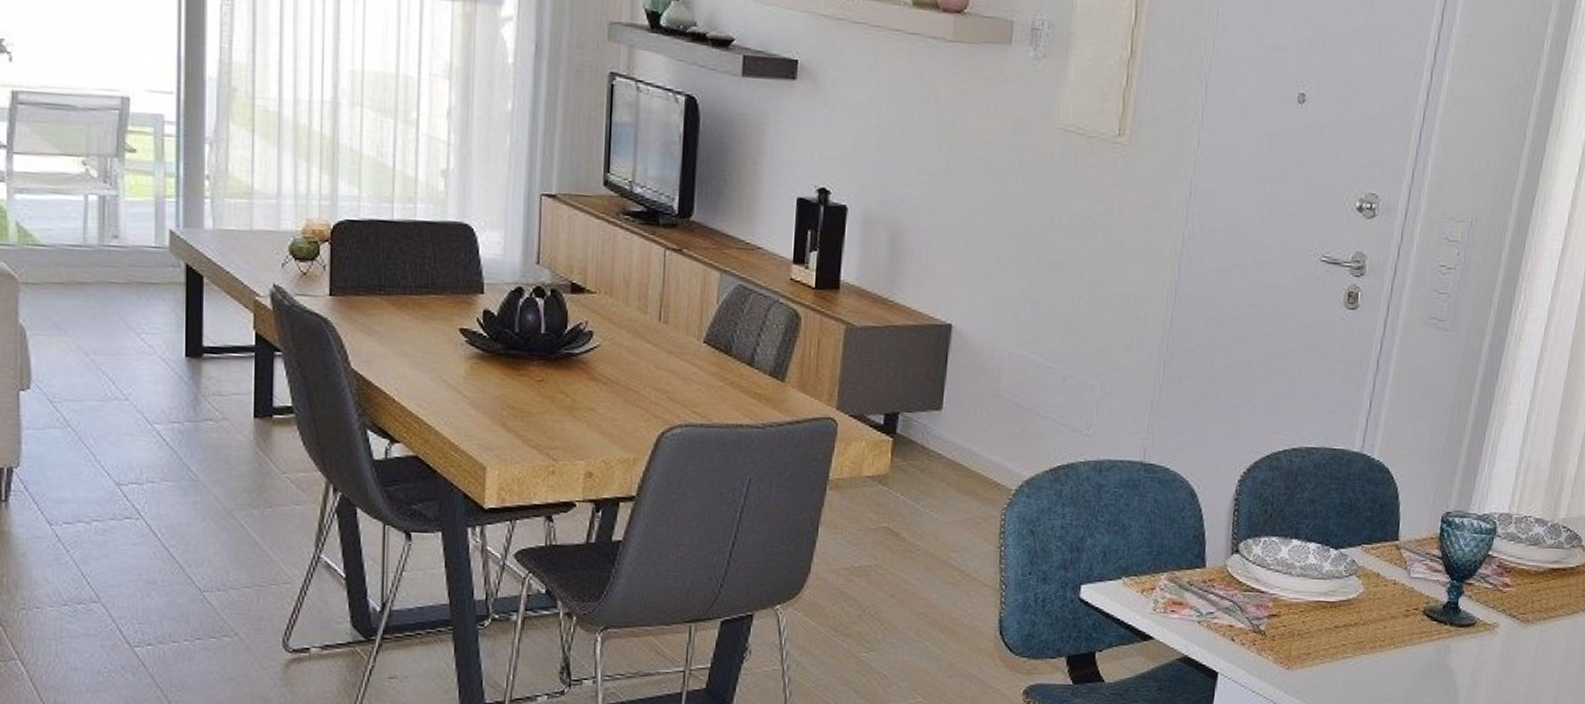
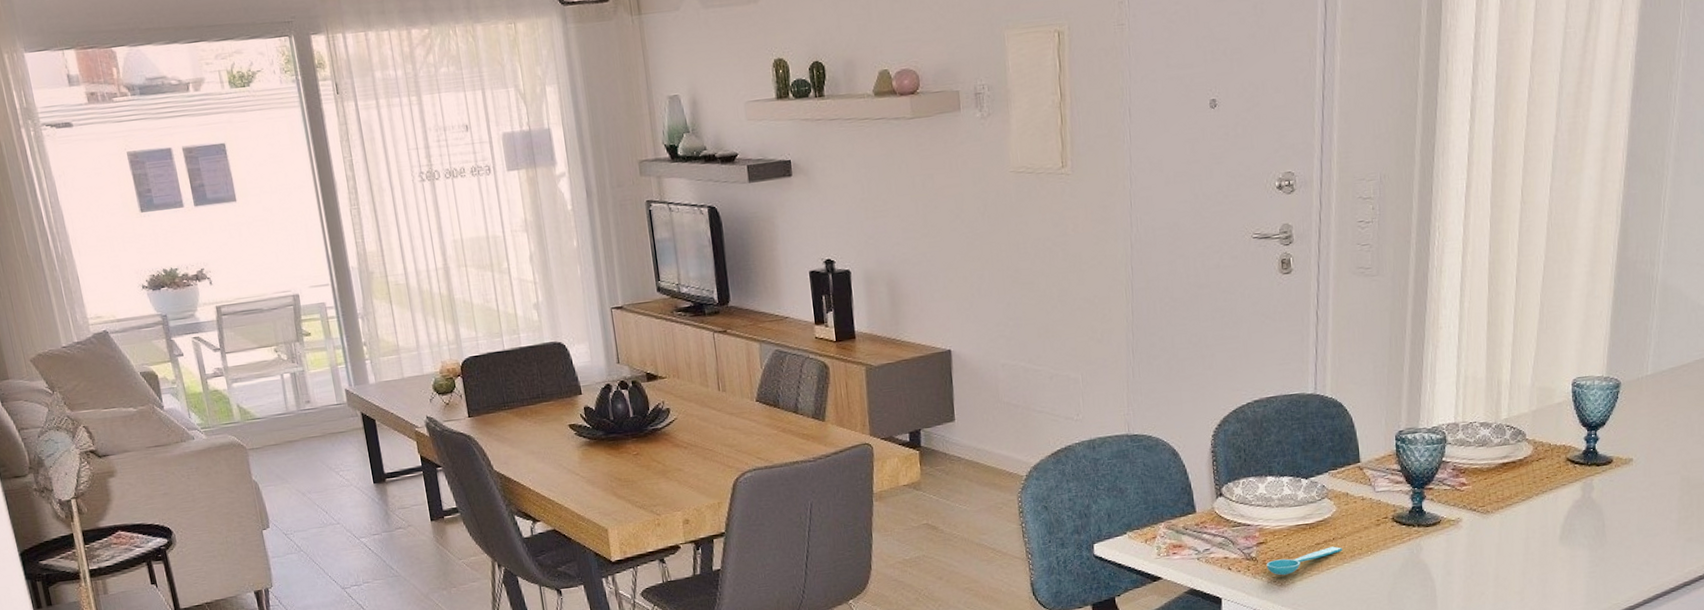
spoon: none [1275,632,1363,658] -> present [1266,546,1343,576]

